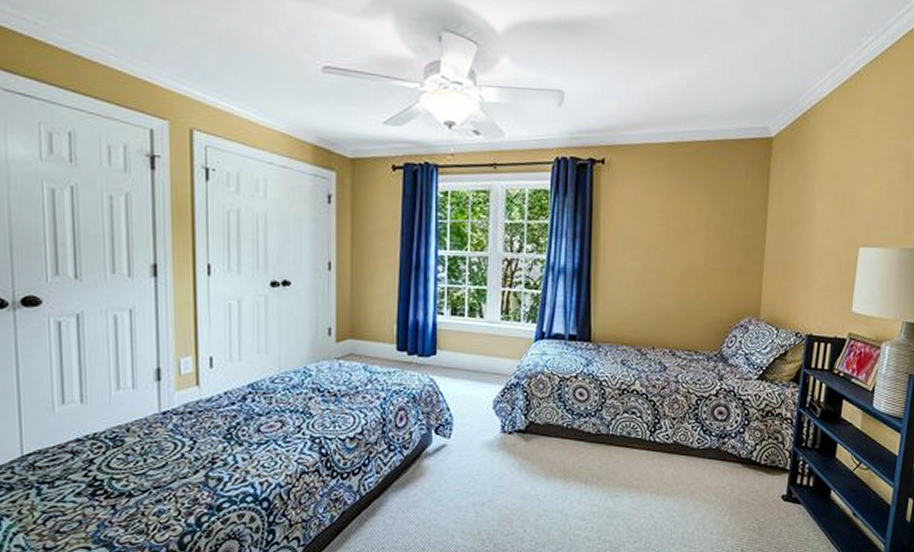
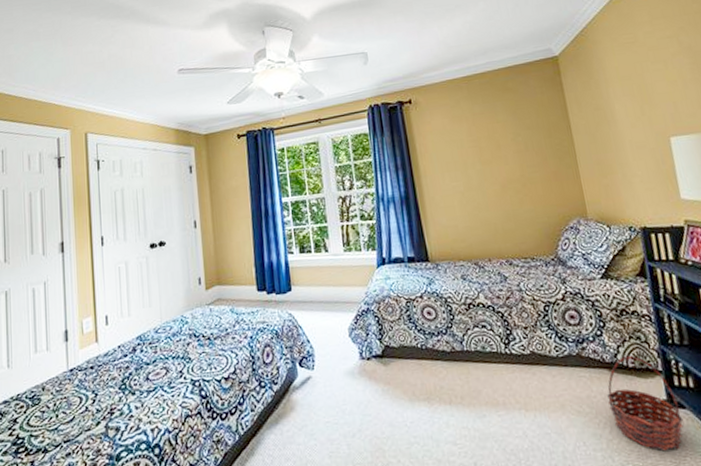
basket: none [734,453,796,539] -> present [607,355,684,452]

